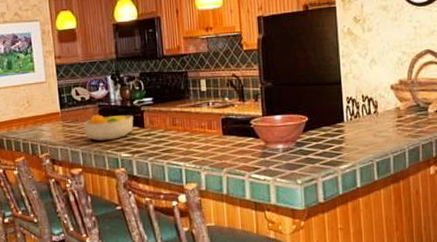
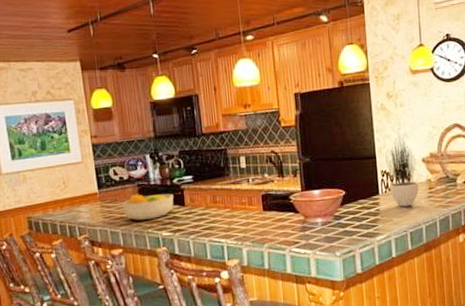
potted plant: none [351,58,387,135] -> present [385,133,419,207]

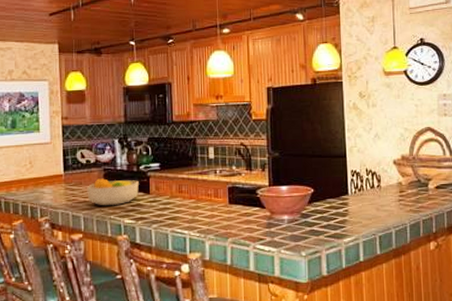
potted plant: present [385,133,419,207] -> none [356,133,390,209]

